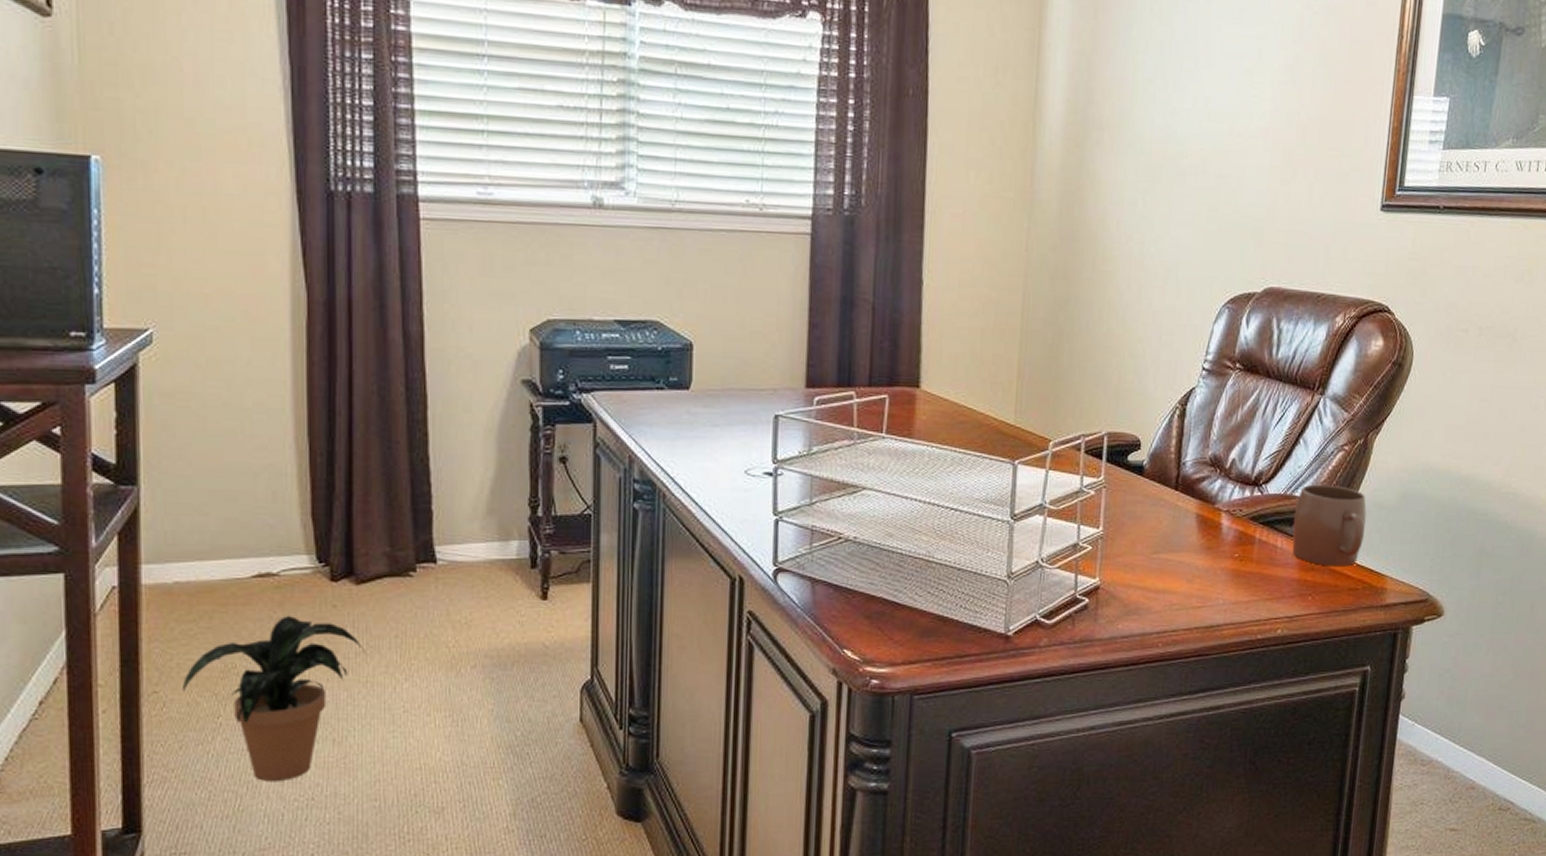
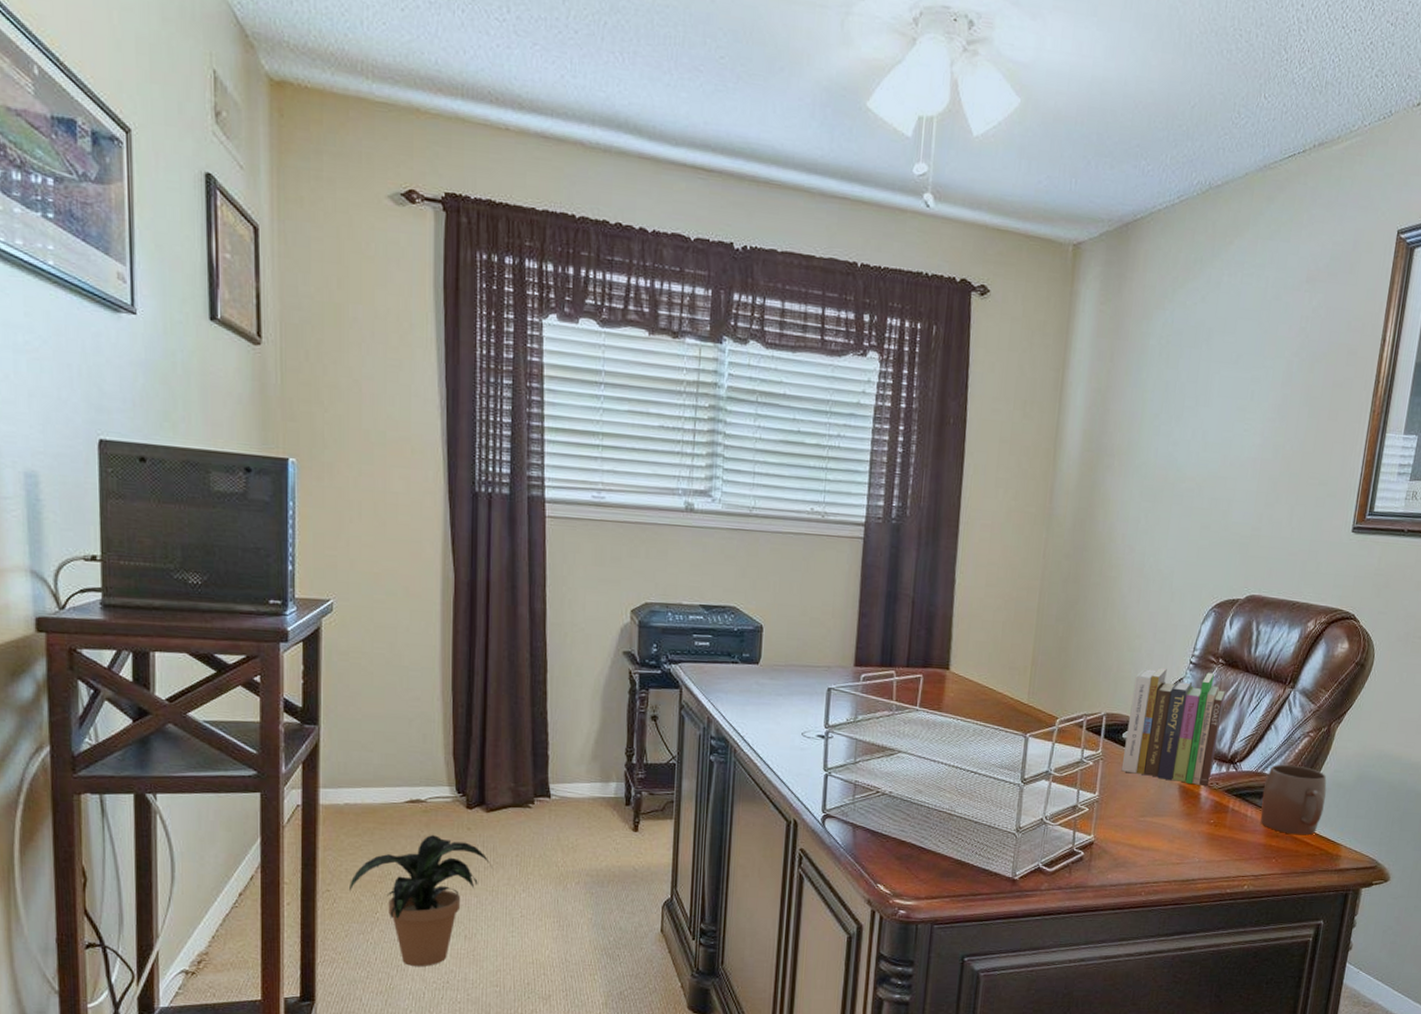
books: none [1128,376,1245,513] -> present [1121,667,1225,786]

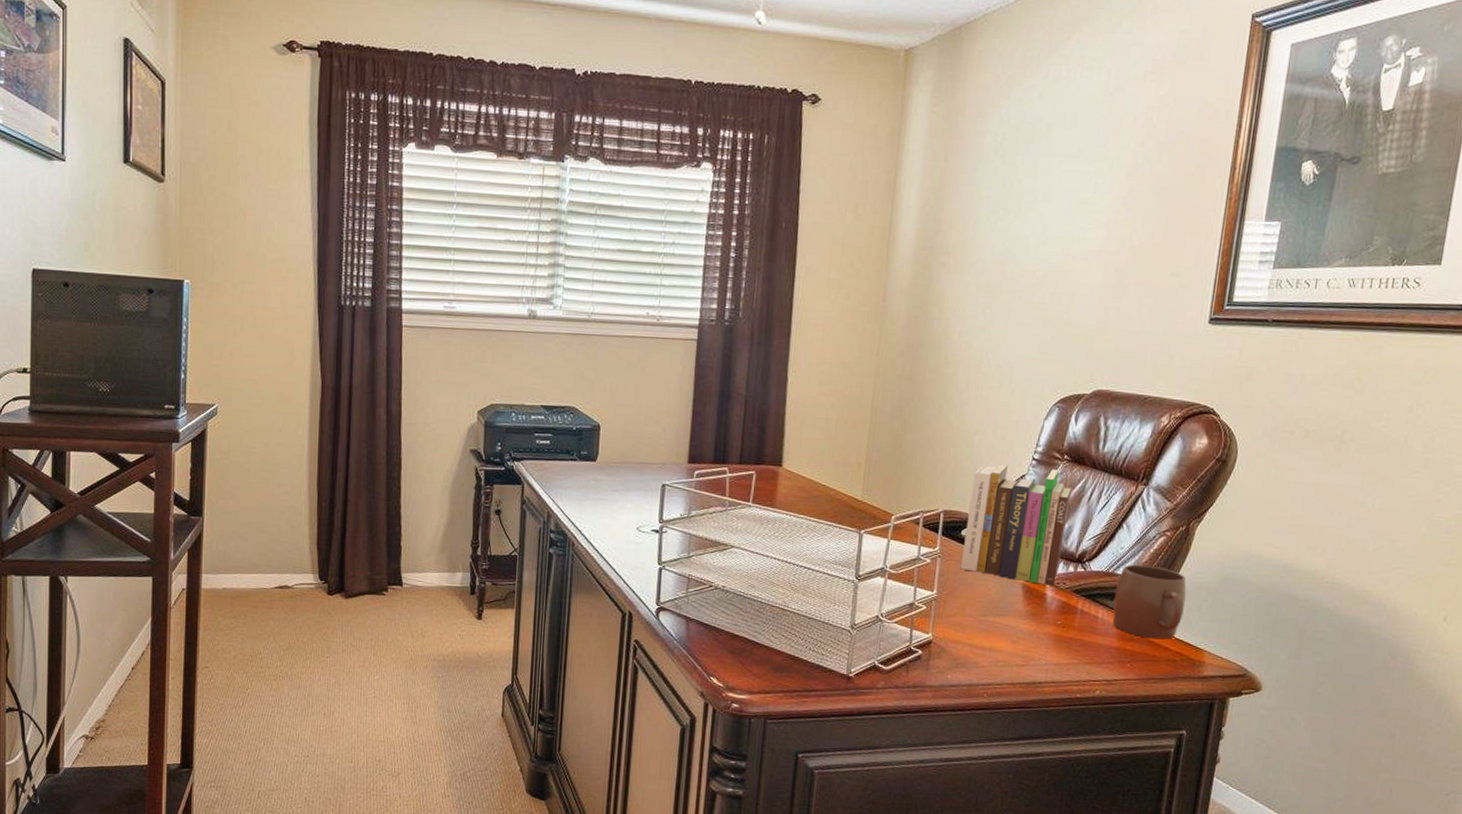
potted plant: present [350,835,492,966] -> none [225,618,350,741]

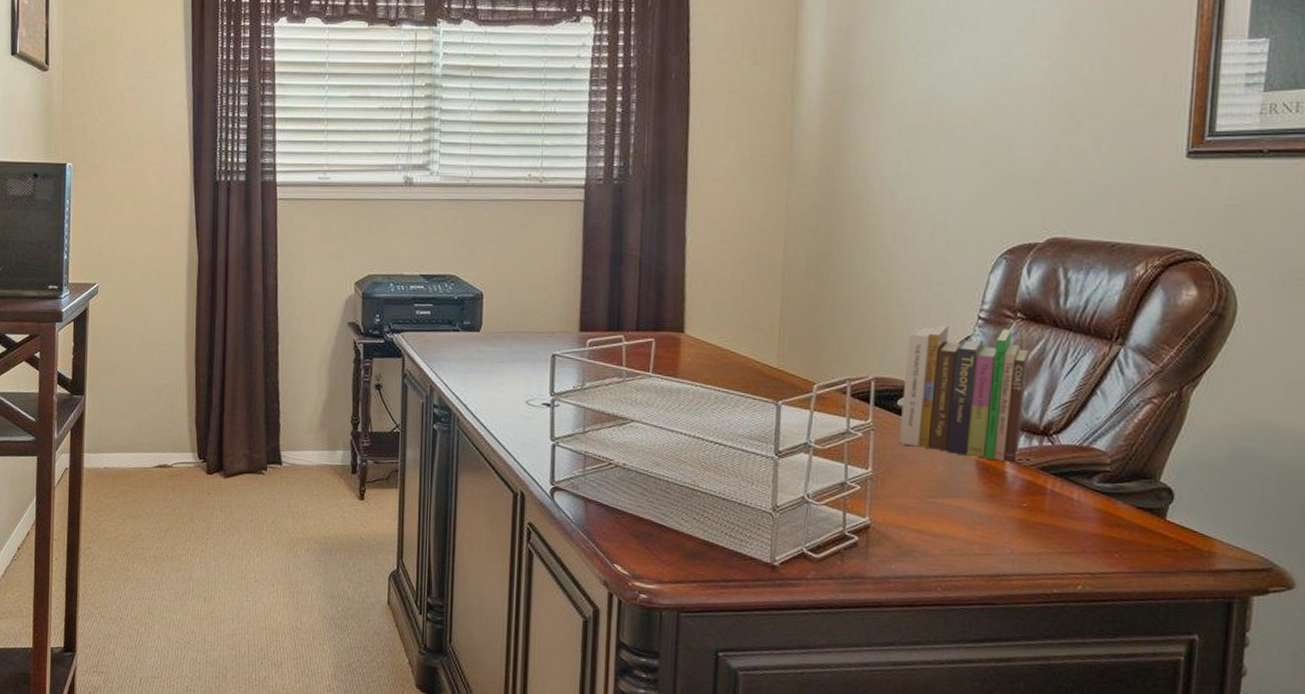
mug: present [1112,564,1187,640] -> none [1091,436,1185,526]

